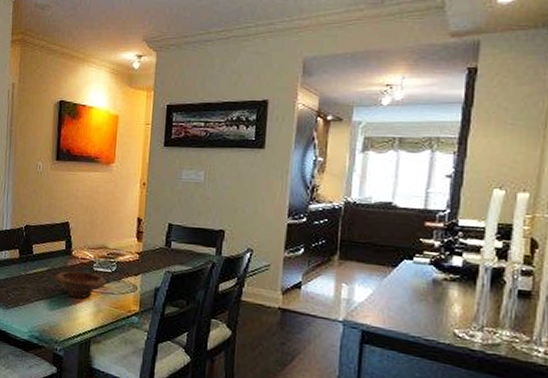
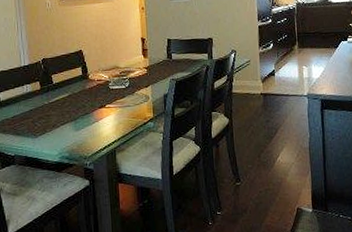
bowl: present [54,271,107,299] -> none [75,91,123,116]

